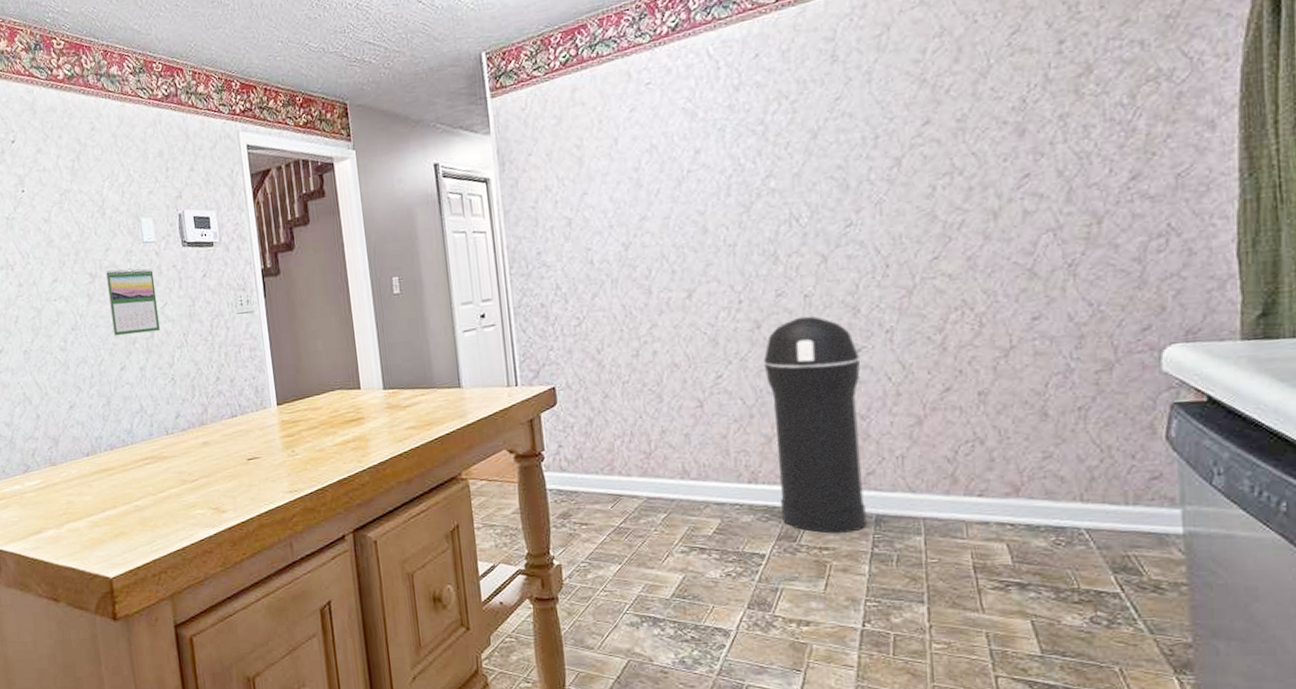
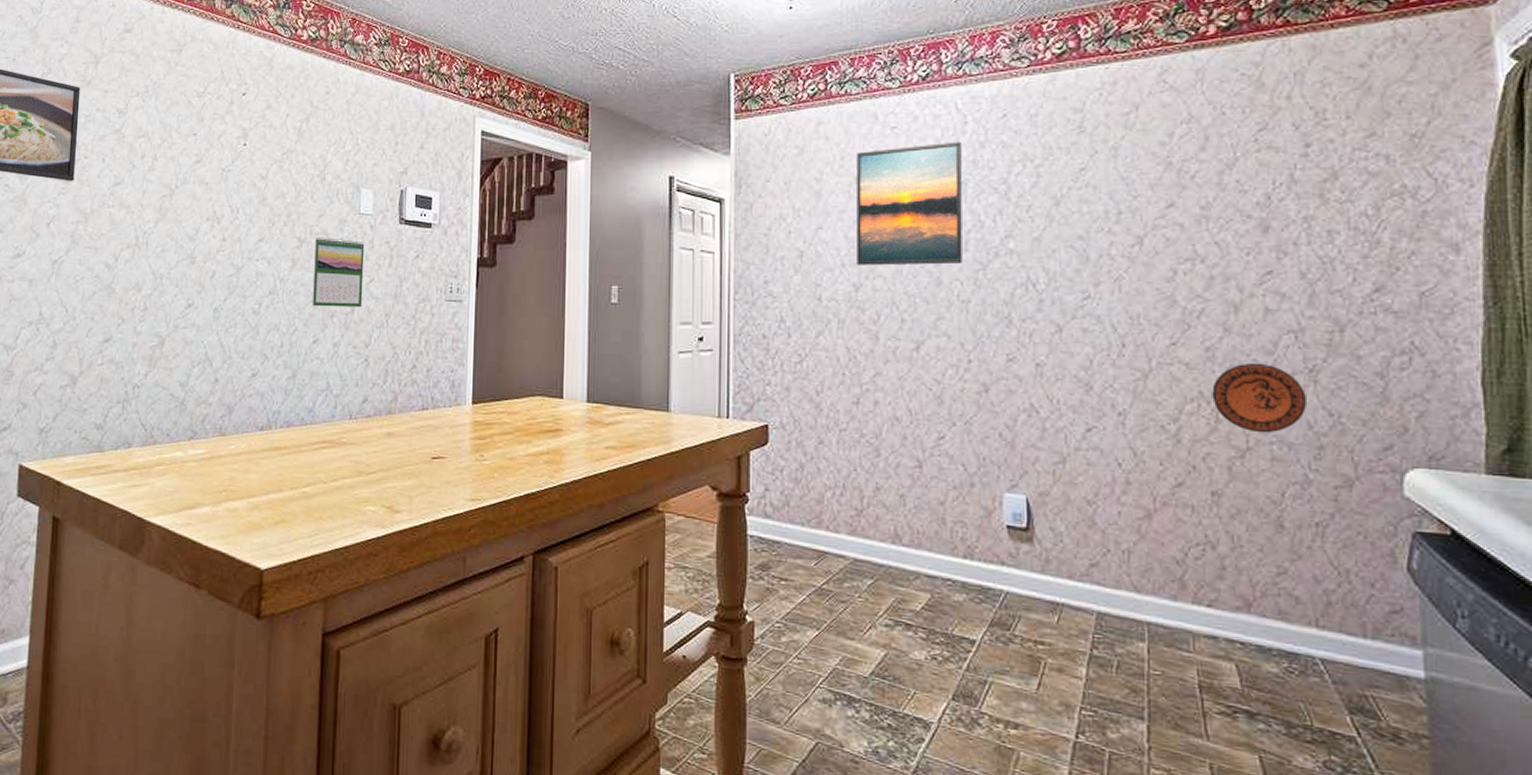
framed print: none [614,88,726,225] -> present [857,141,962,266]
trash can: present [763,316,867,534] -> none [988,386,1089,628]
decorative plate: none [975,264,1067,332] -> present [1212,362,1306,433]

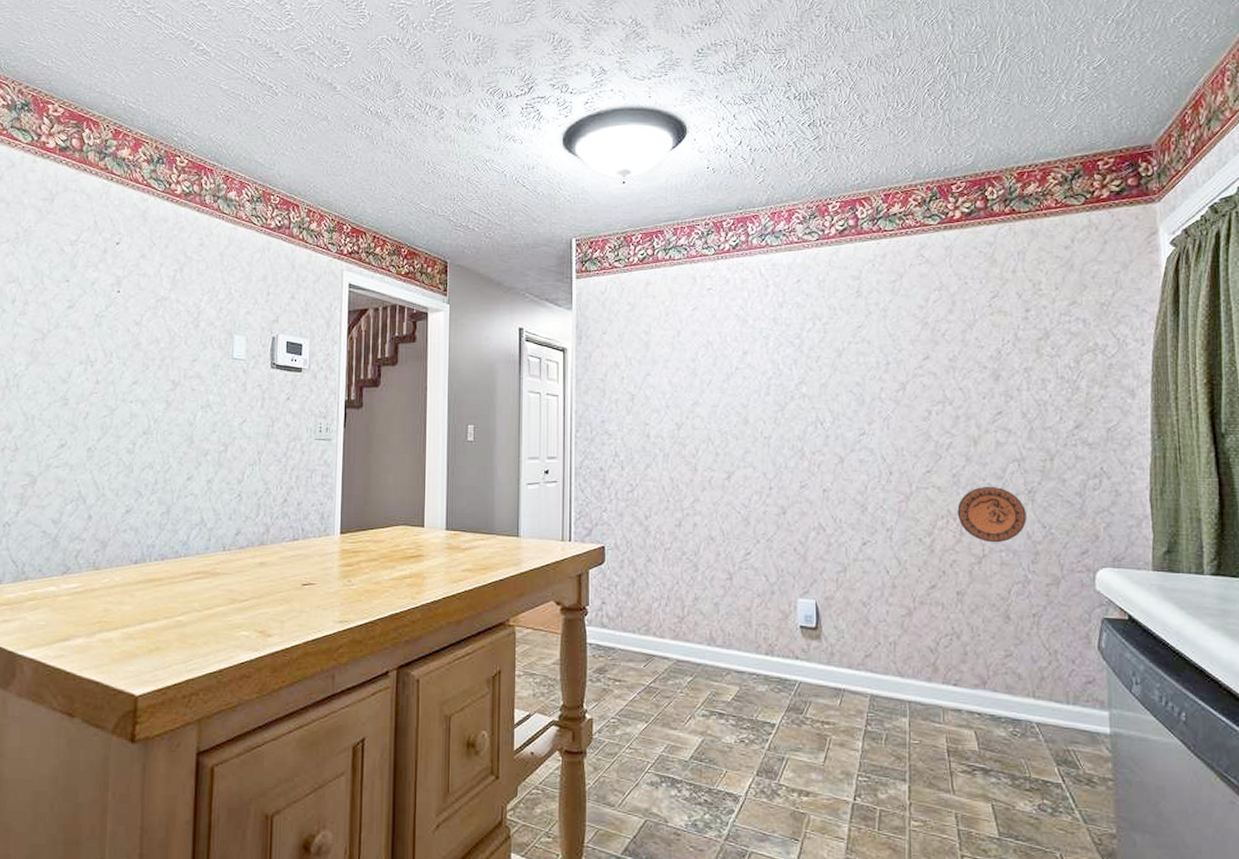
calendar: present [312,237,365,308] -> none [186,380,238,447]
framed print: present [857,141,962,266] -> none [679,302,765,407]

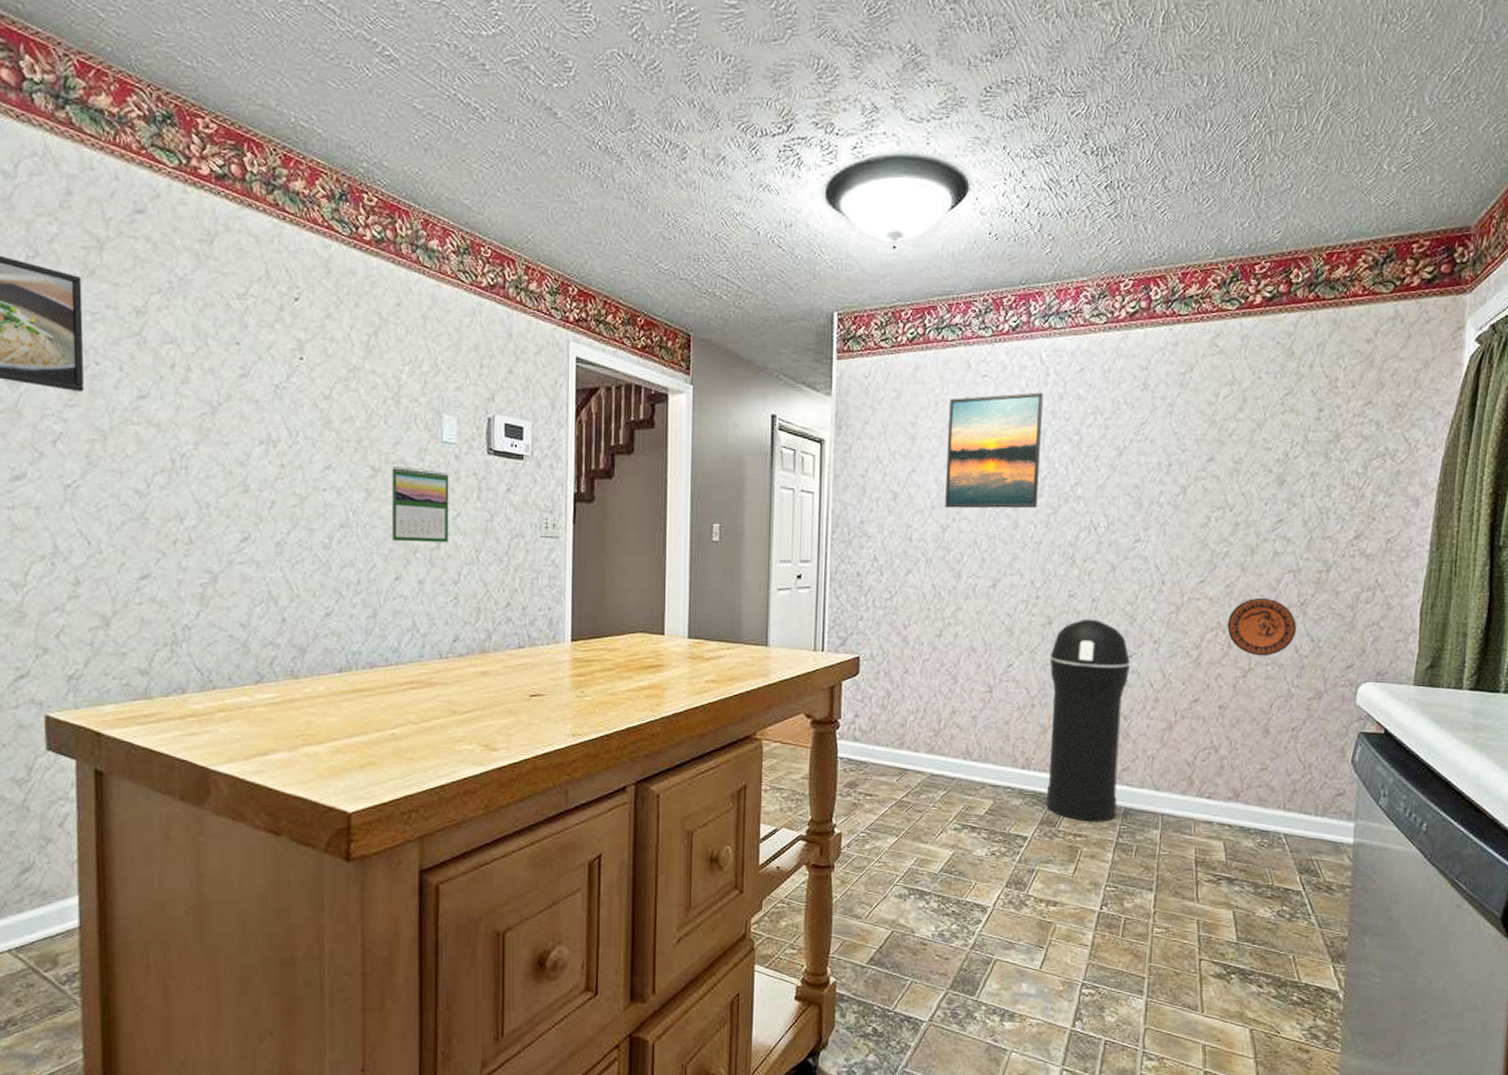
calendar: none [186,380,238,447] -> present [391,466,449,543]
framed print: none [679,302,765,407] -> present [945,392,1043,509]
trash can: none [786,508,864,709] -> present [1046,618,1130,822]

